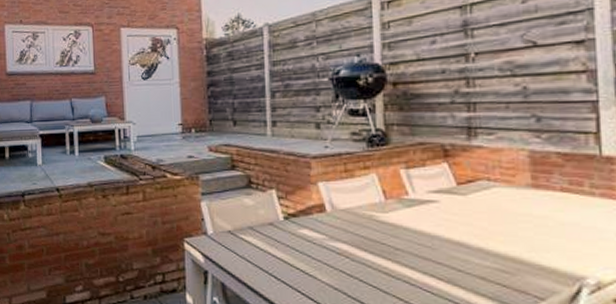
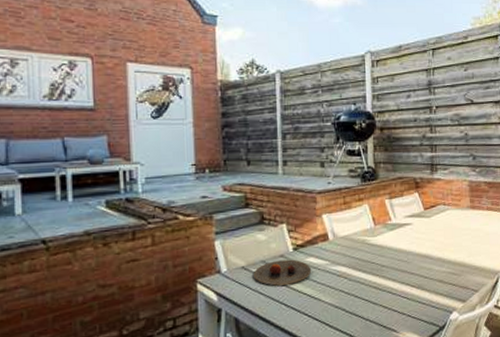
plate: none [240,228,306,256] -> present [253,259,312,286]

